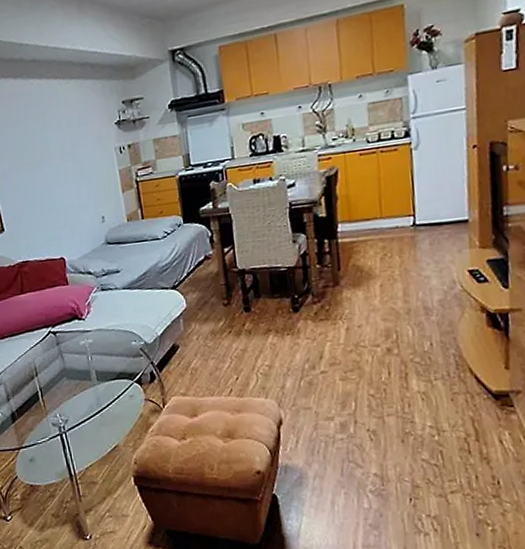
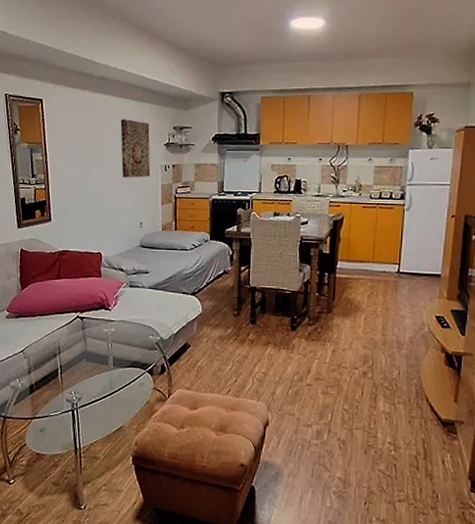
wall art: none [61,101,105,170] -> present [120,119,151,178]

